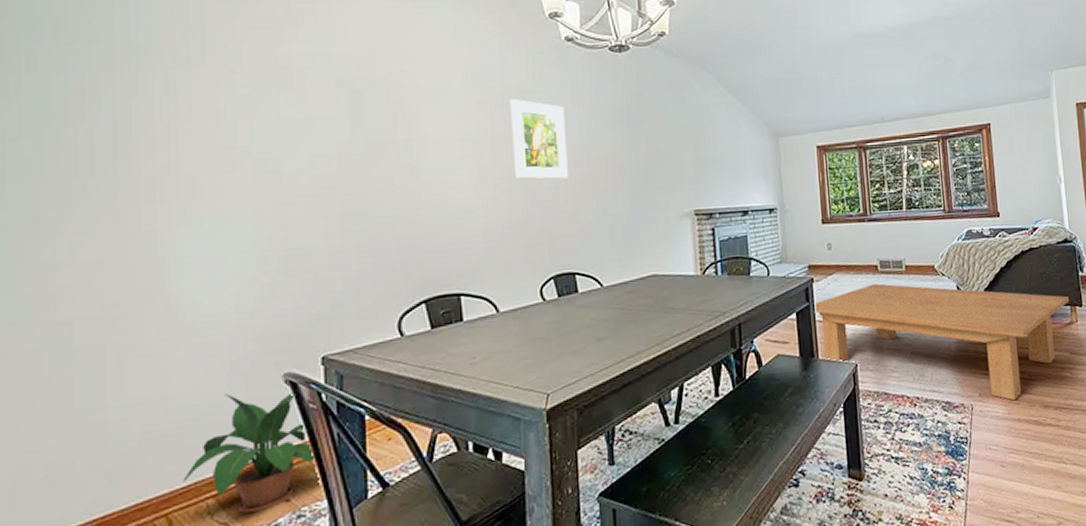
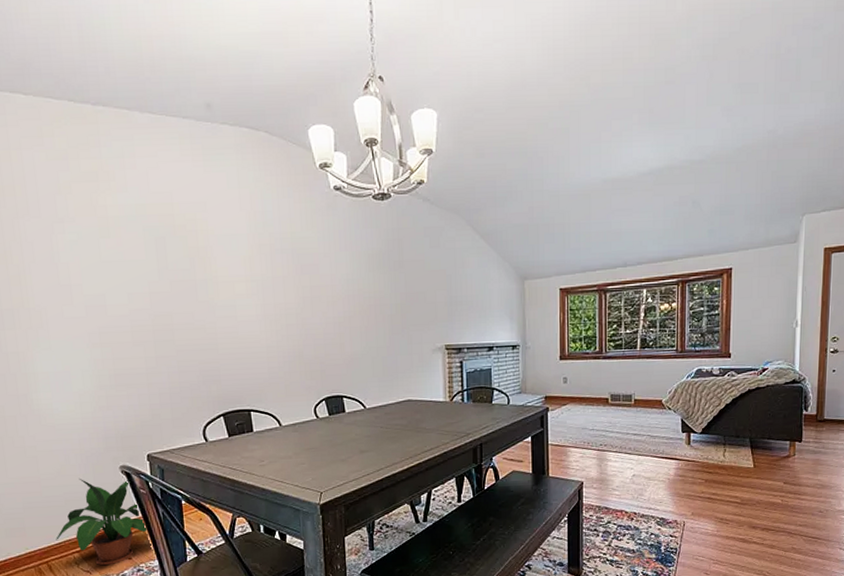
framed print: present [510,99,569,179] -> none [287,244,338,316]
coffee table: present [813,283,1069,401] -> none [547,414,789,521]

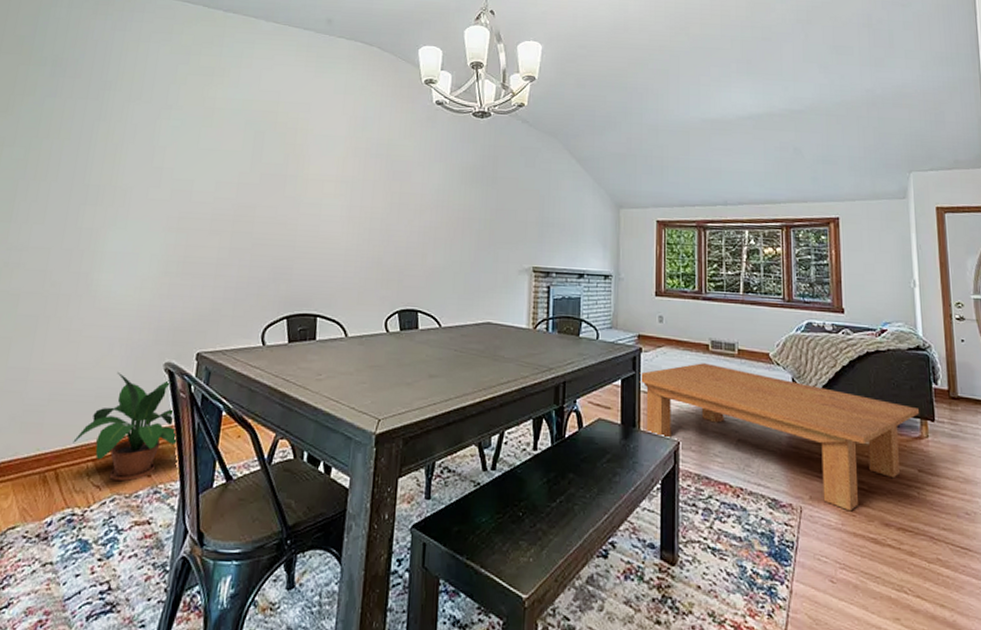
coffee table: none [547,414,789,521] -> present [639,363,919,512]

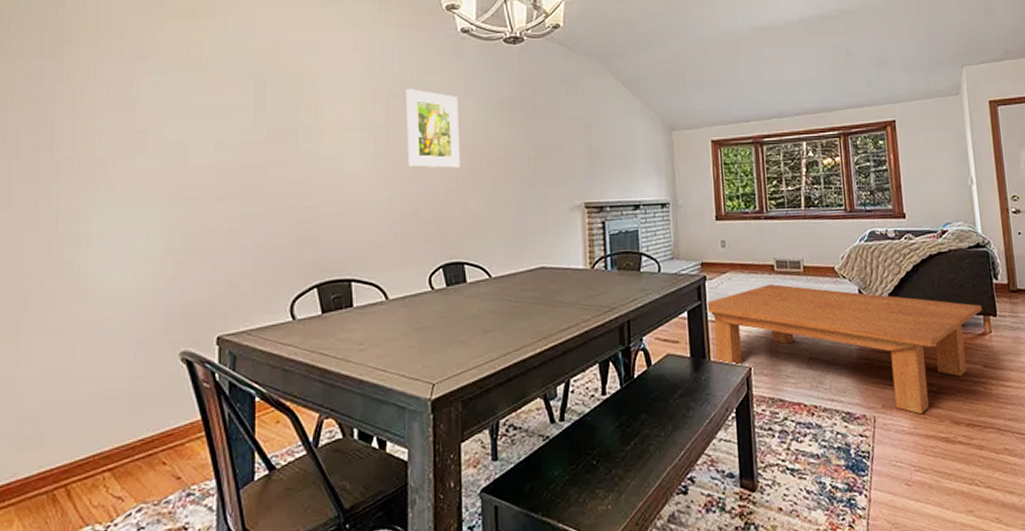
potted plant: present [73,371,178,482] -> none [82,368,206,489]
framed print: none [378,150,427,224] -> present [406,89,461,168]

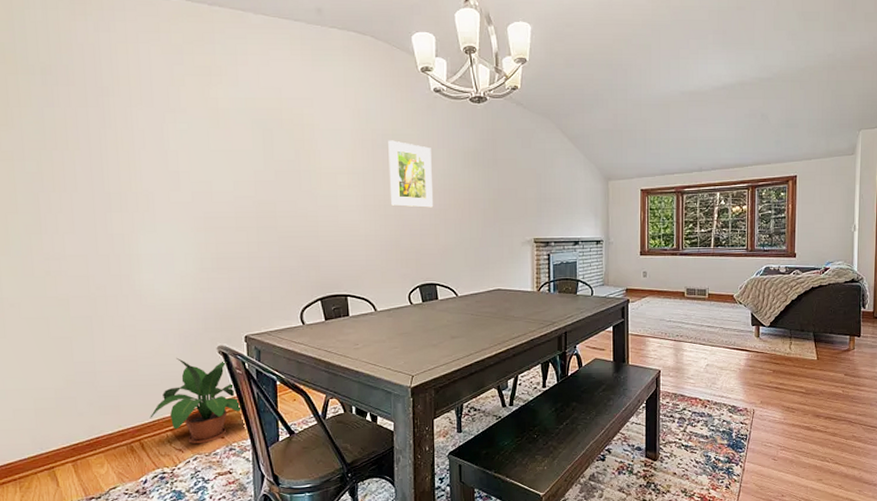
potted plant: none [82,368,206,489] -> present [150,357,241,445]
coffee table: present [705,284,982,415] -> none [627,307,849,409]

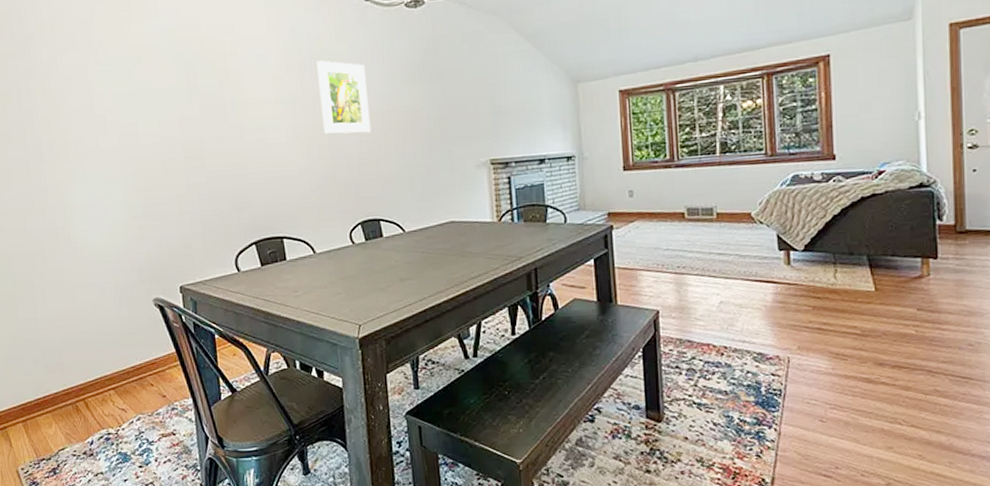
potted plant: present [150,357,241,445] -> none [92,311,181,404]

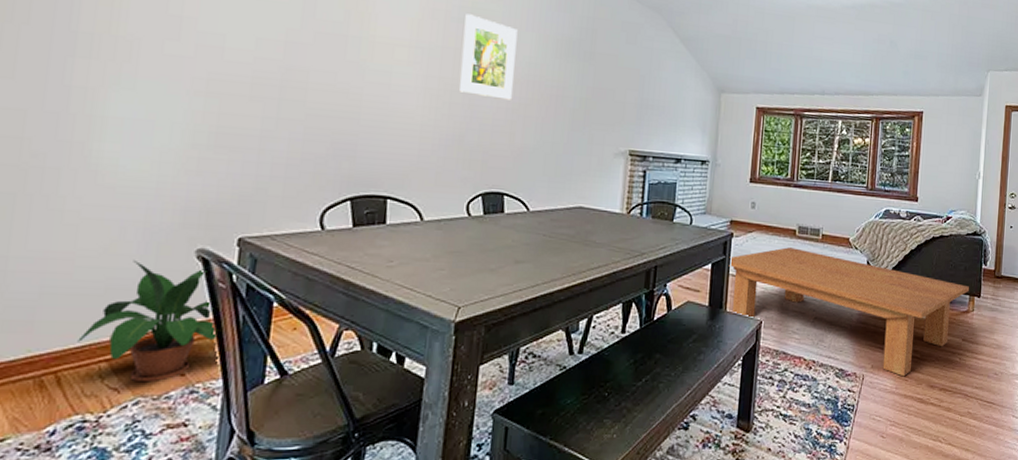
potted plant: none [92,311,181,404] -> present [77,259,217,383]
coffee table: none [612,231,920,356] -> present [728,247,969,377]

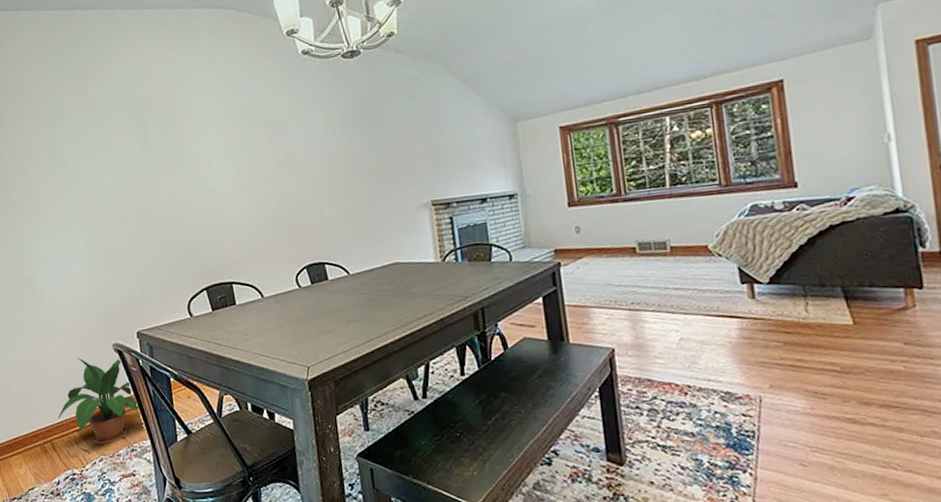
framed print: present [460,14,518,100] -> none [259,112,314,182]
coffee table: present [728,247,969,377] -> none [561,266,902,395]

